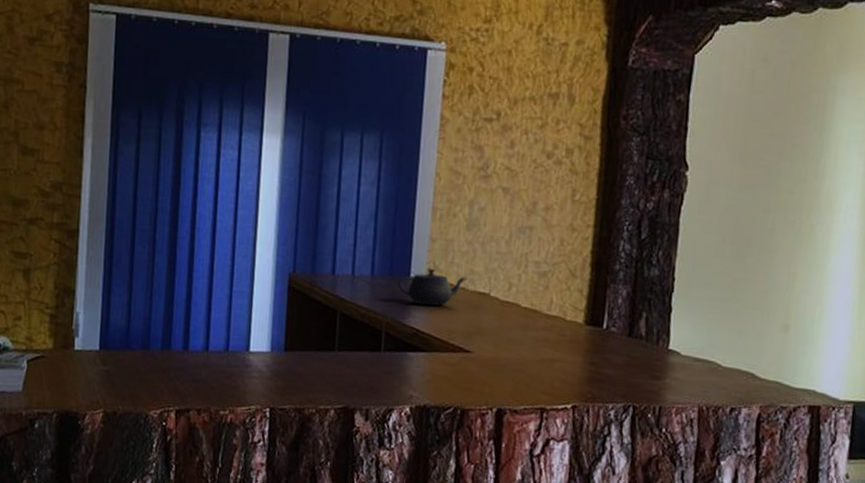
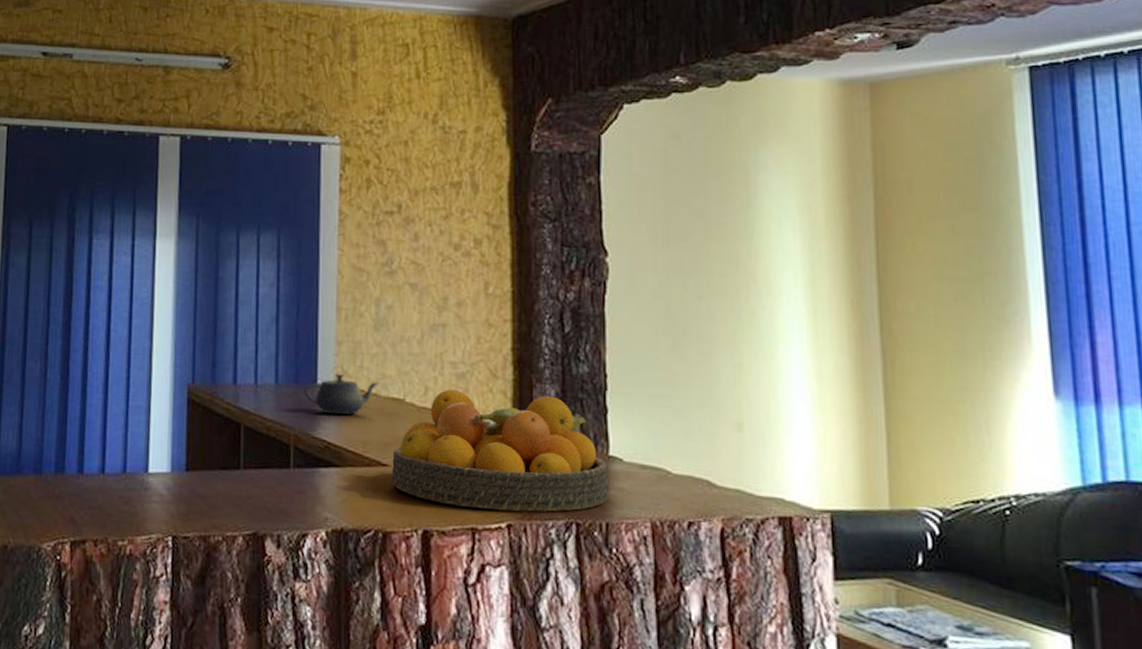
fruit bowl: none [473,286,667,396] -> present [392,389,610,512]

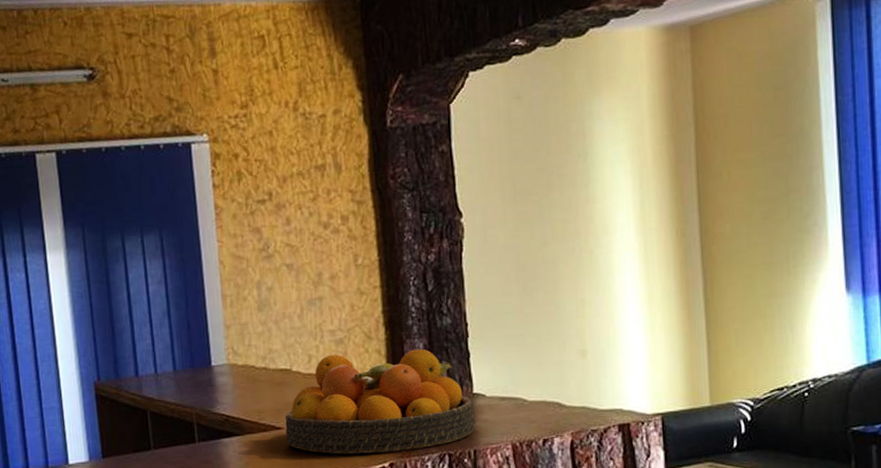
teapot: present [304,374,380,415] -> none [200,354,268,391]

